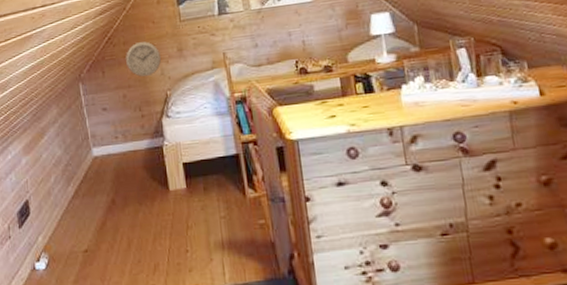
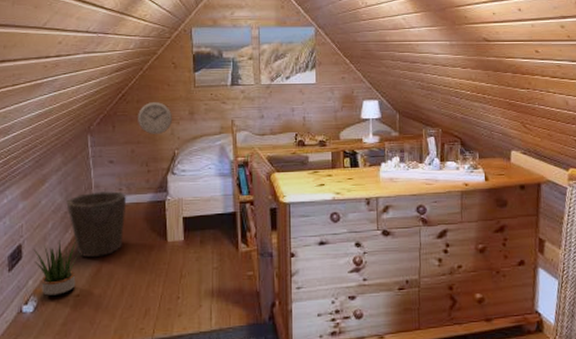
potted plant: none [39,194,83,252] -> present [33,240,79,296]
waste bin: none [65,139,124,211] -> present [66,191,127,258]

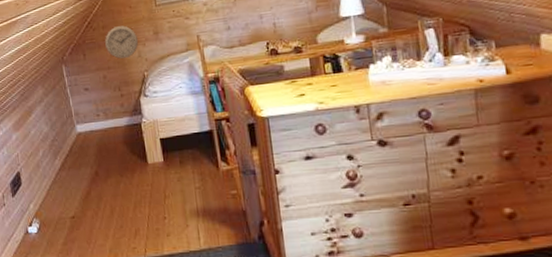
potted plant: present [33,240,79,296] -> none [29,166,70,218]
waste bin: present [66,191,127,258] -> none [52,117,106,182]

